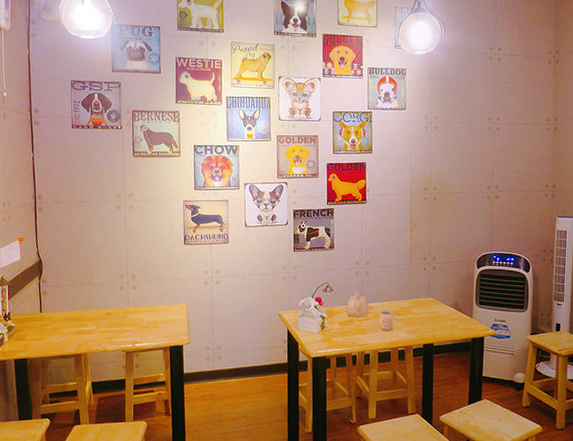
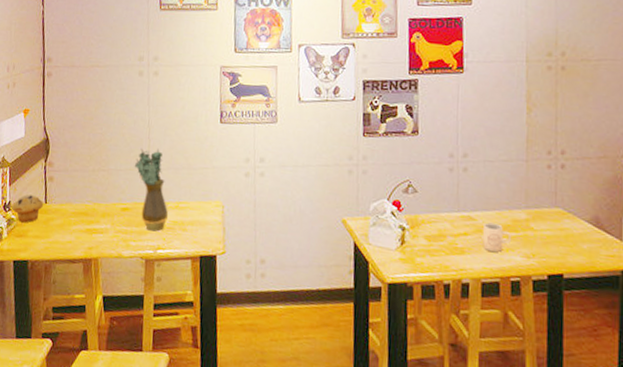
muffin: none [11,306,39,329] -> present [12,194,44,223]
vase: none [115,265,144,330] -> present [134,148,169,231]
teapot: present [346,290,369,318] -> none [435,193,468,232]

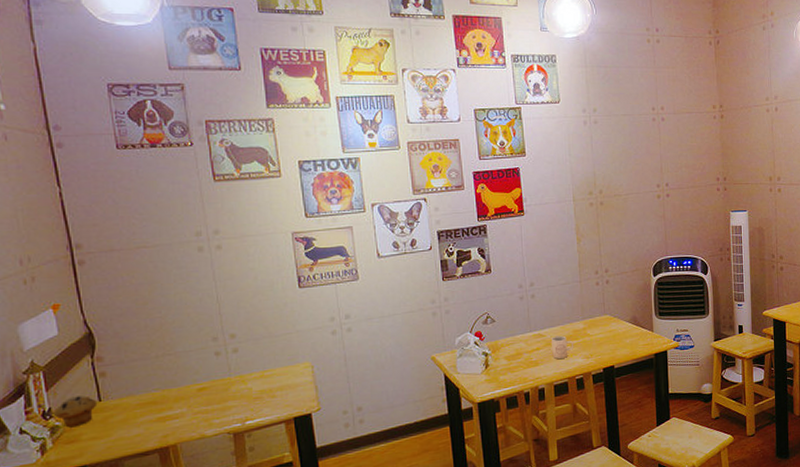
vase: present [134,148,169,231] -> none [206,322,254,405]

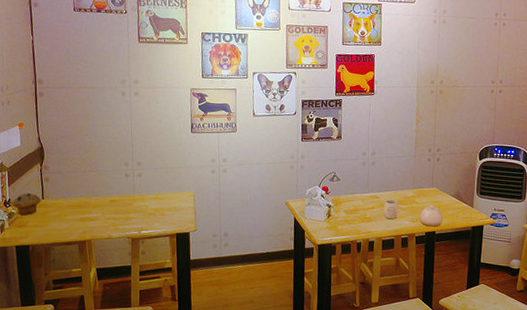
sugar bowl: none [593,335,621,361] -> present [418,204,443,227]

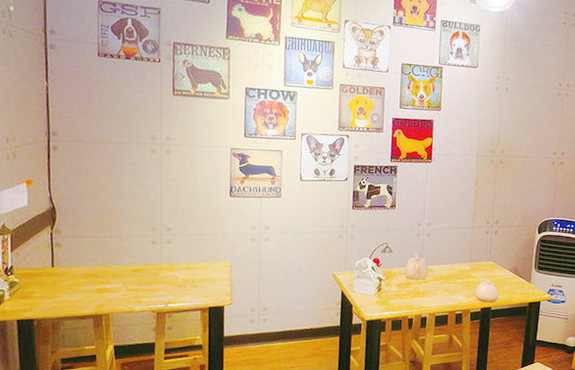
muffin: present [12,193,41,216] -> none [14,259,51,286]
teapot: none [352,180,375,206] -> present [404,252,429,280]
mug: present [384,199,403,220] -> none [438,273,459,294]

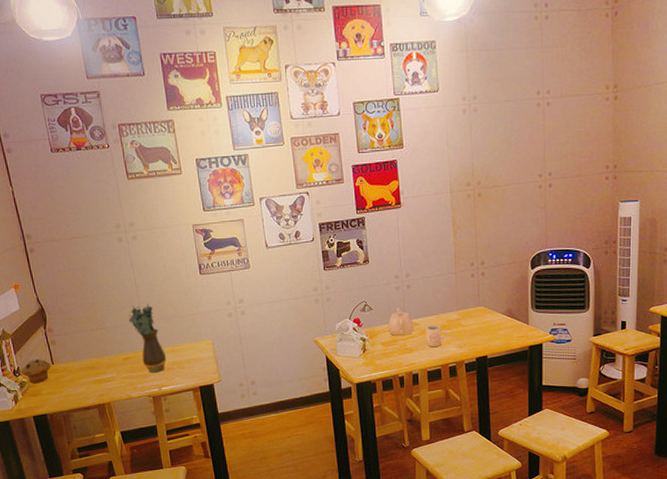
muffin: none [14,259,51,286] -> present [21,359,52,384]
vase: none [146,217,180,289] -> present [128,303,167,373]
mug: none [438,273,459,294] -> present [426,325,448,348]
sugar bowl: present [474,279,499,303] -> none [466,326,494,351]

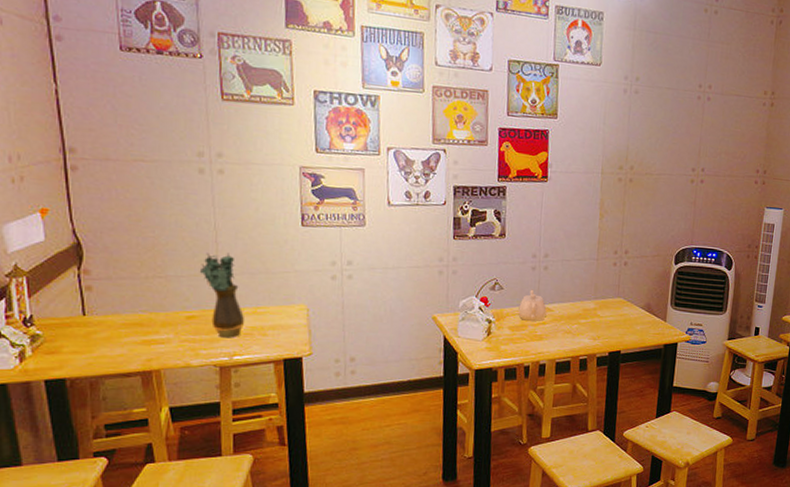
muffin: present [21,359,52,384] -> none [35,307,82,339]
mug: present [426,325,448,348] -> none [558,312,582,337]

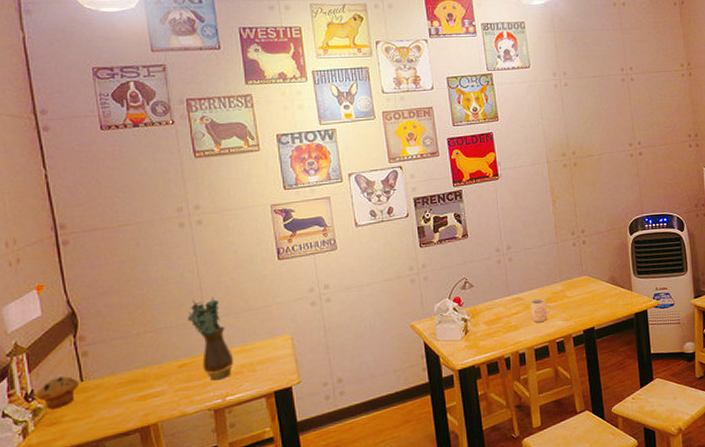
muffin: none [35,307,82,339] -> present [36,376,80,410]
teapot: present [518,289,547,321] -> none [490,282,518,314]
mug: none [558,312,582,337] -> present [530,298,554,323]

